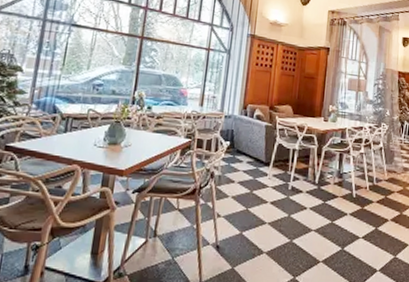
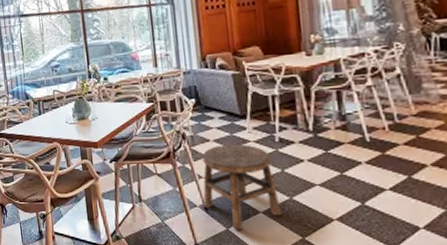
stool: none [216,187,282,269] -> present [202,144,281,230]

